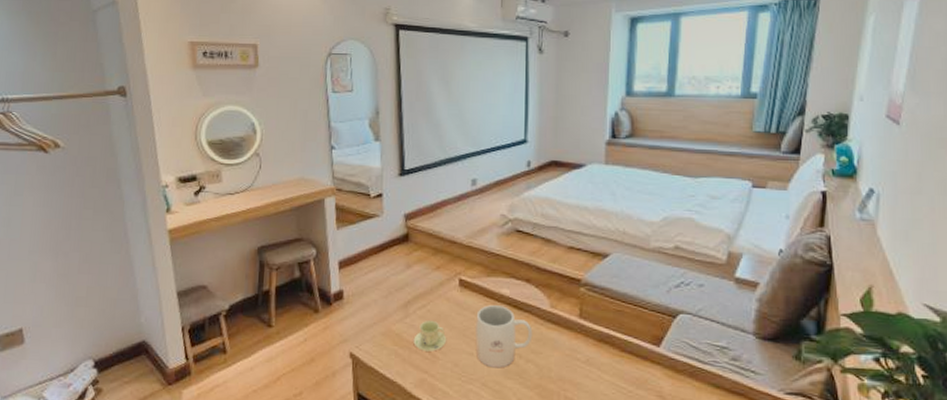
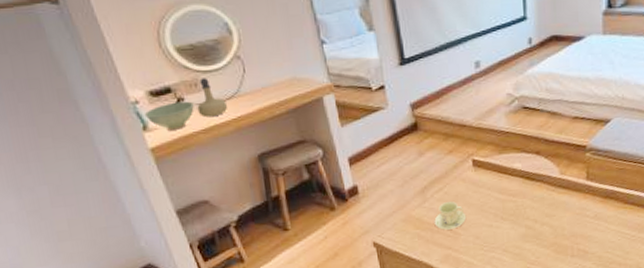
bowl: none [170,189,212,215] -> present [144,101,194,131]
perfume bottle: none [214,170,241,207] -> present [197,78,228,118]
mug: present [475,305,533,368] -> none [492,179,546,235]

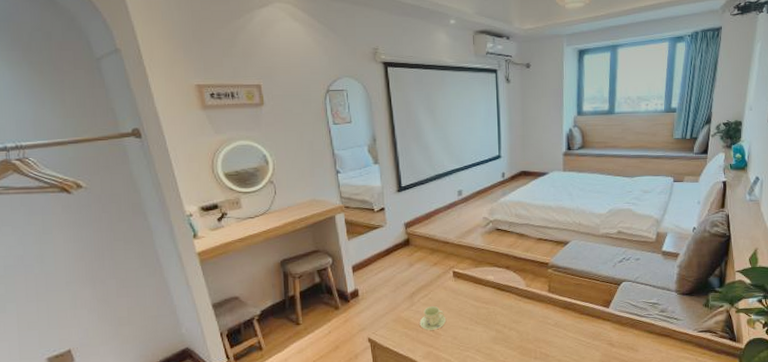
bowl: present [144,101,194,131] -> none [195,216,234,239]
perfume bottle: present [197,78,228,118] -> none [236,197,261,229]

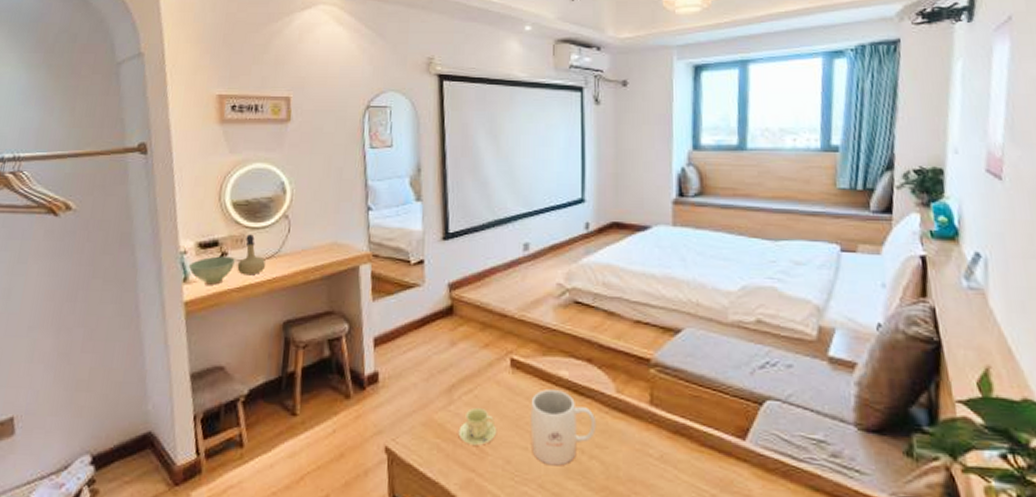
bowl: none [195,216,234,239] -> present [188,256,235,285]
perfume bottle: none [236,197,261,229] -> present [237,234,266,276]
mug: none [468,289,514,337] -> present [530,389,597,466]

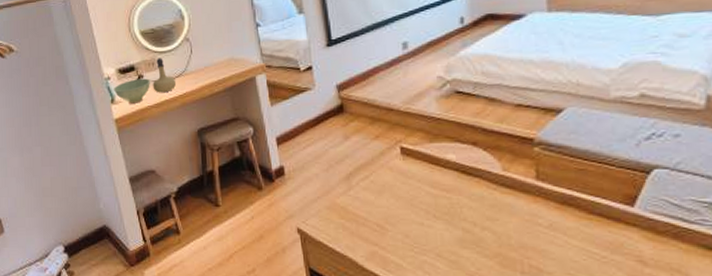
cup and saucer: present [458,408,497,446] -> none [359,192,395,223]
mug: present [530,389,597,466] -> none [422,172,486,238]

